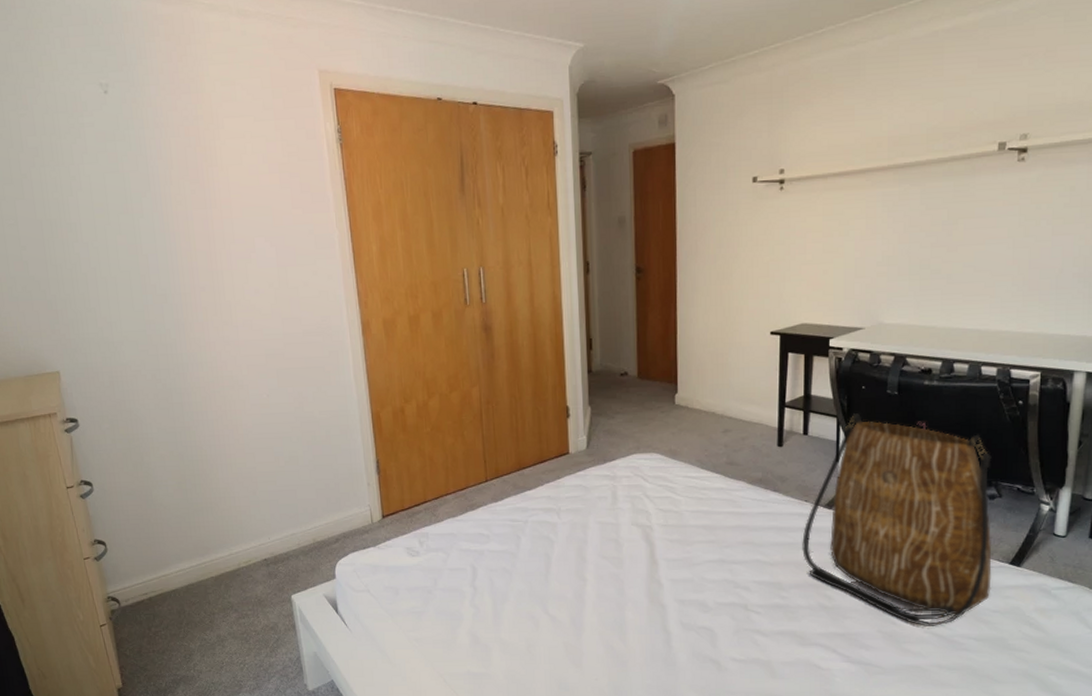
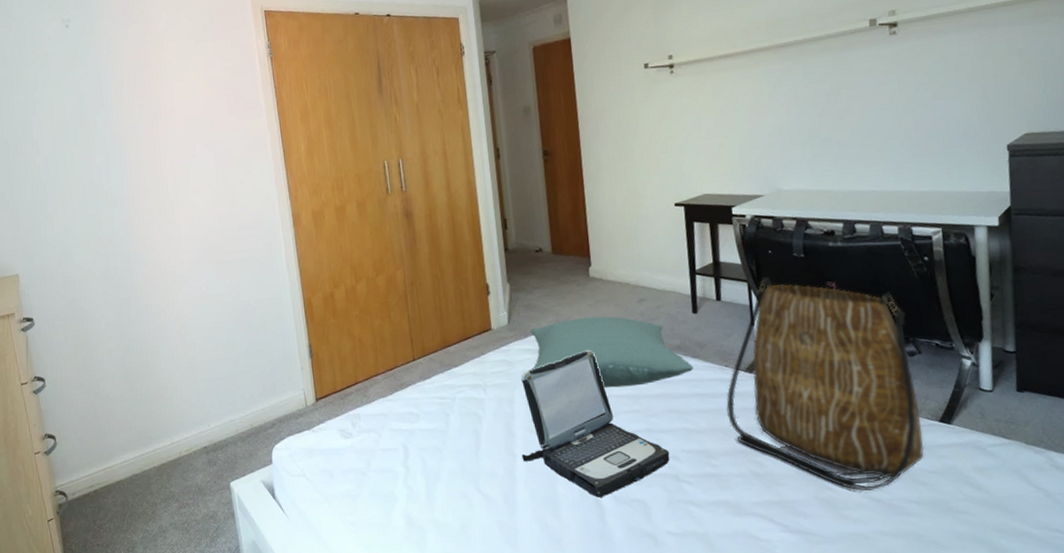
laptop: none [592,479,741,623] -> present [521,350,670,498]
pillow: none [606,445,772,518] -> present [530,316,693,388]

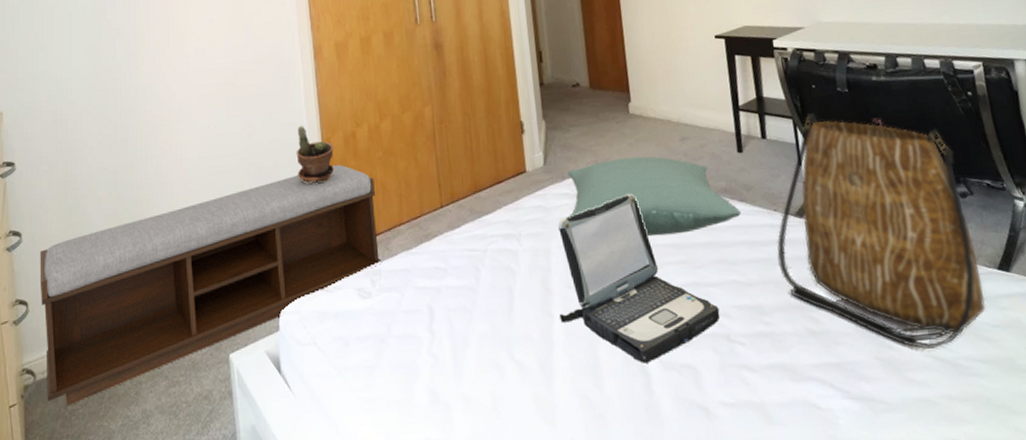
bench: none [62,322,361,522] -> present [39,164,382,407]
potted plant: none [280,286,315,340] -> present [296,125,334,185]

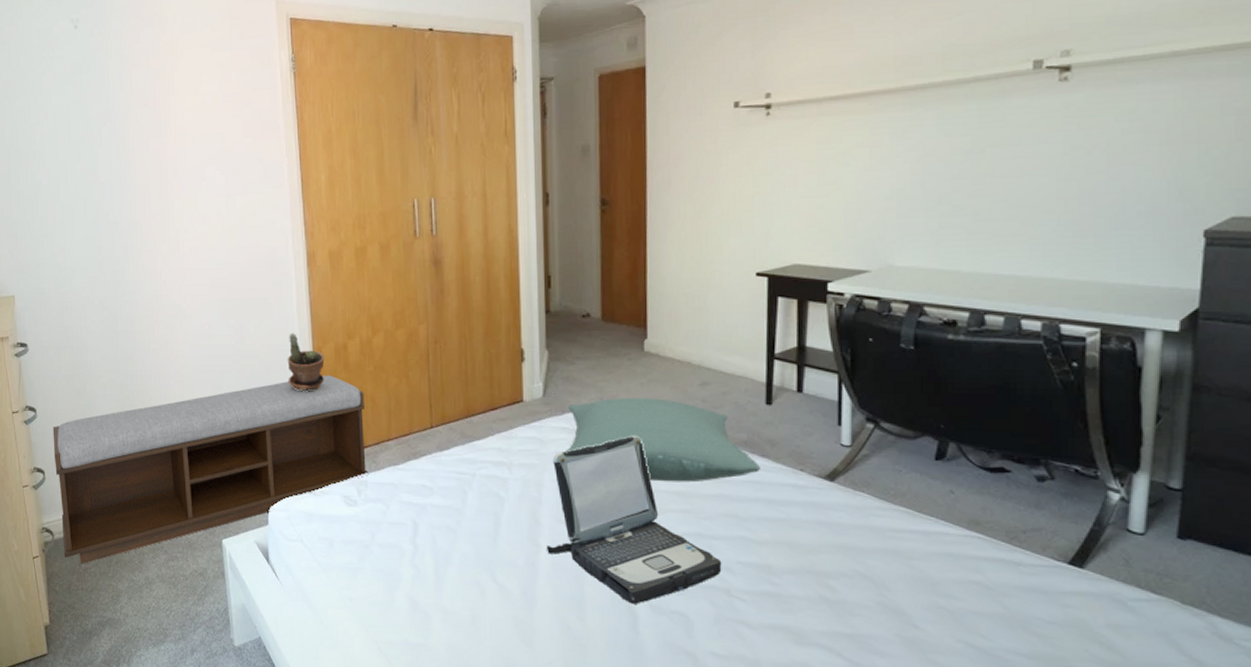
tote bag: present [777,113,986,349] -> none [797,370,1045,635]

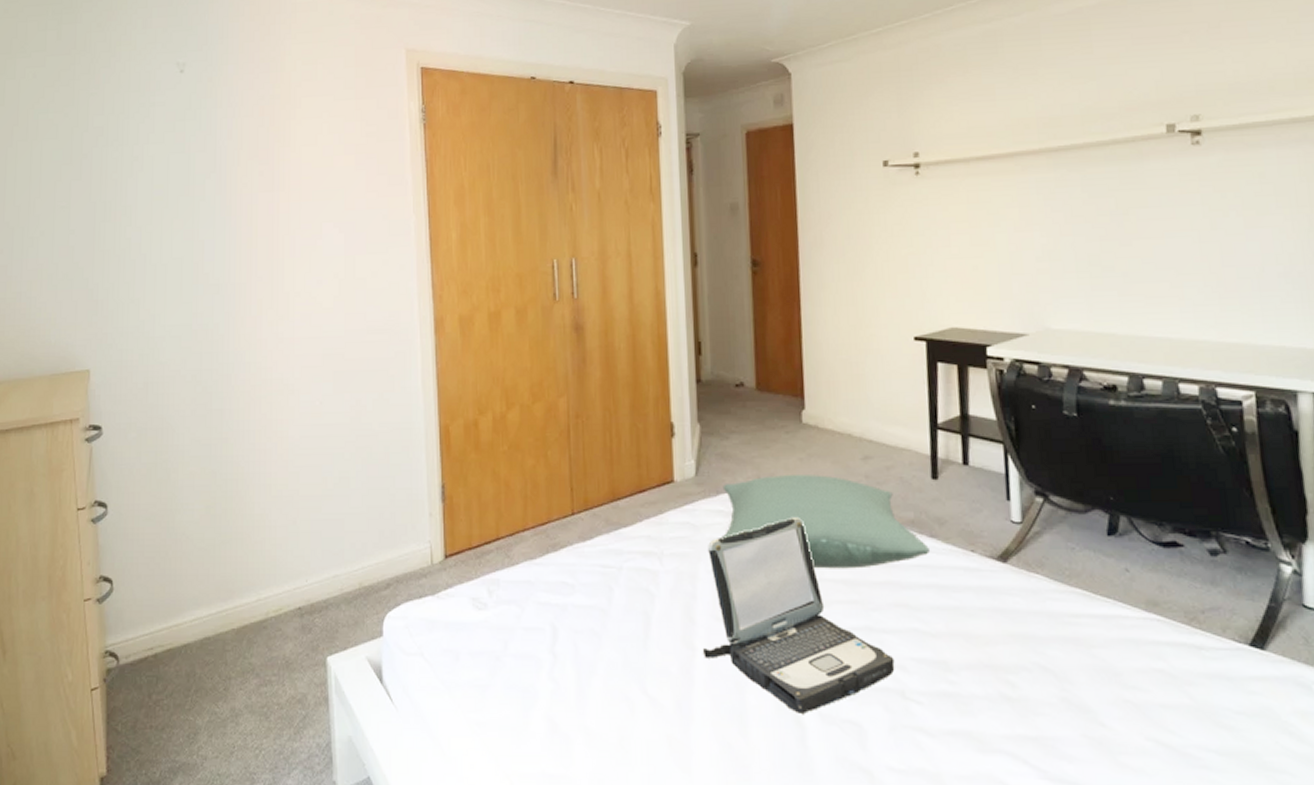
bench: present [53,375,369,565] -> none [125,456,501,696]
potted plant: present [287,332,325,392] -> none [409,408,452,477]

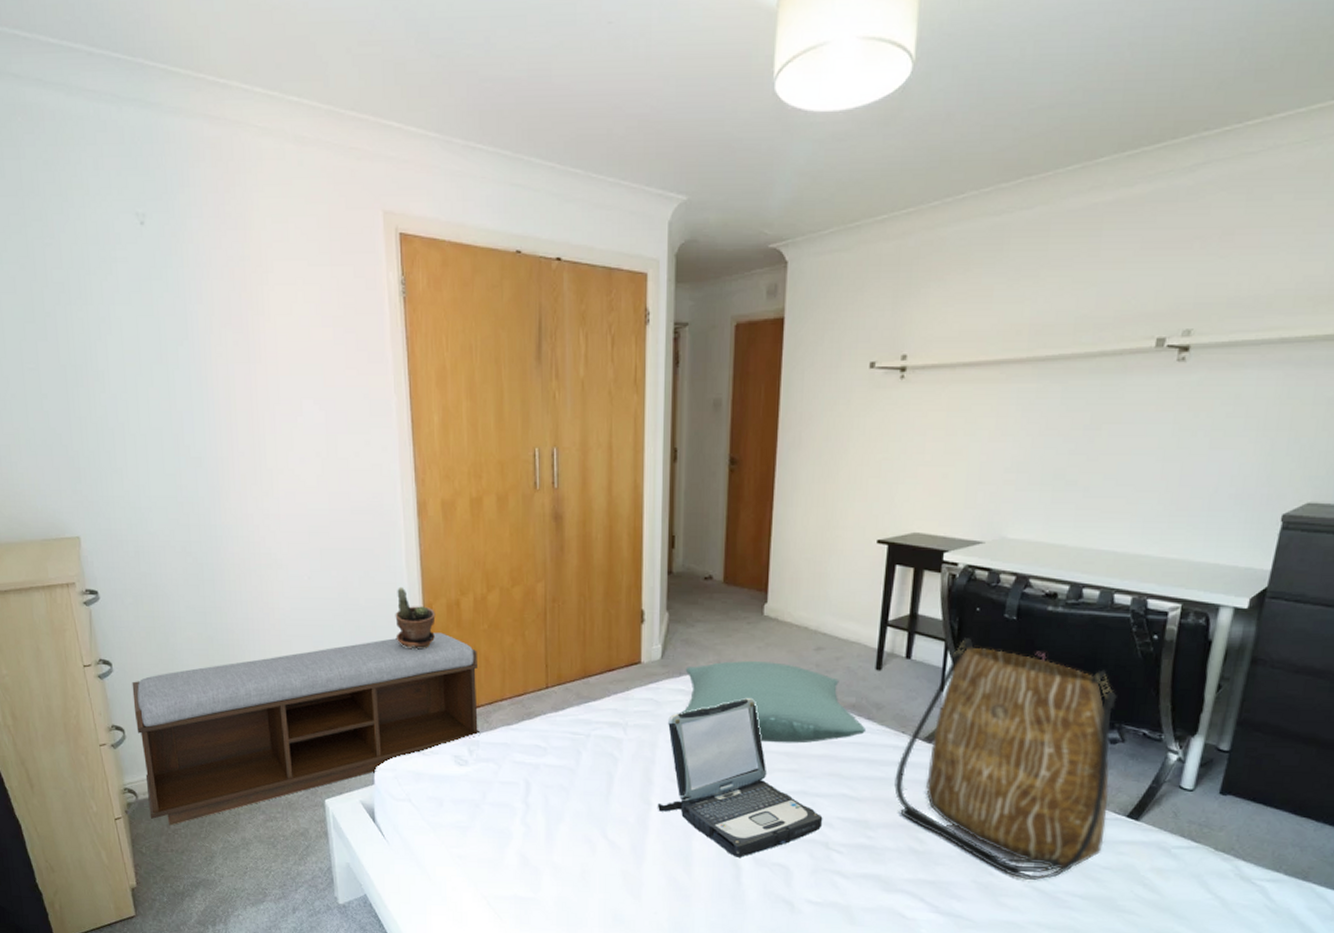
bench: none [125,456,501,696] -> present [132,632,481,826]
potted plant: none [409,408,452,477] -> present [395,586,436,650]
tote bag: none [971,439,1230,731] -> present [894,638,1117,880]

